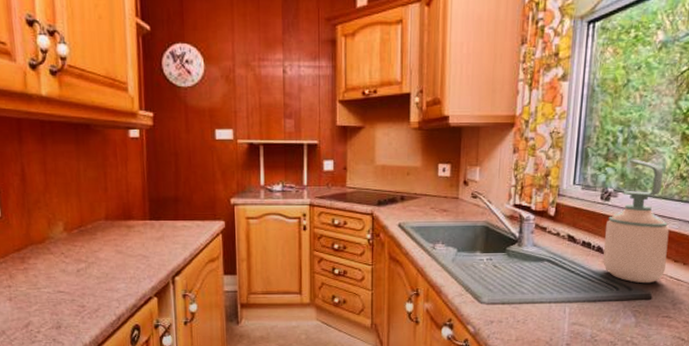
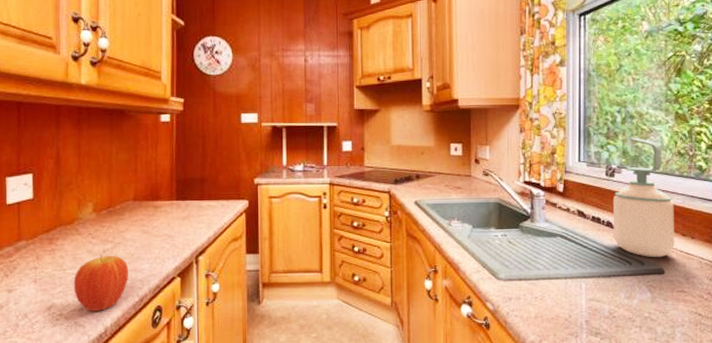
fruit: none [49,273,105,329] -> present [73,254,129,311]

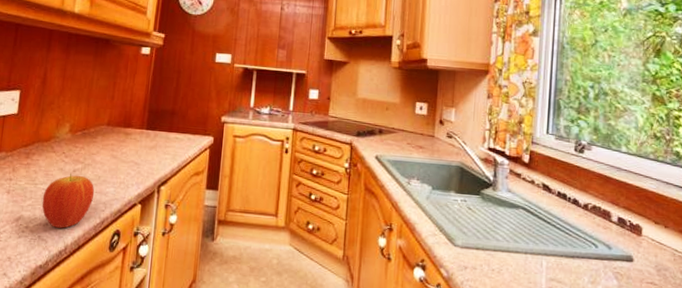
soap bottle: present [612,137,674,258] -> none [580,114,647,244]

